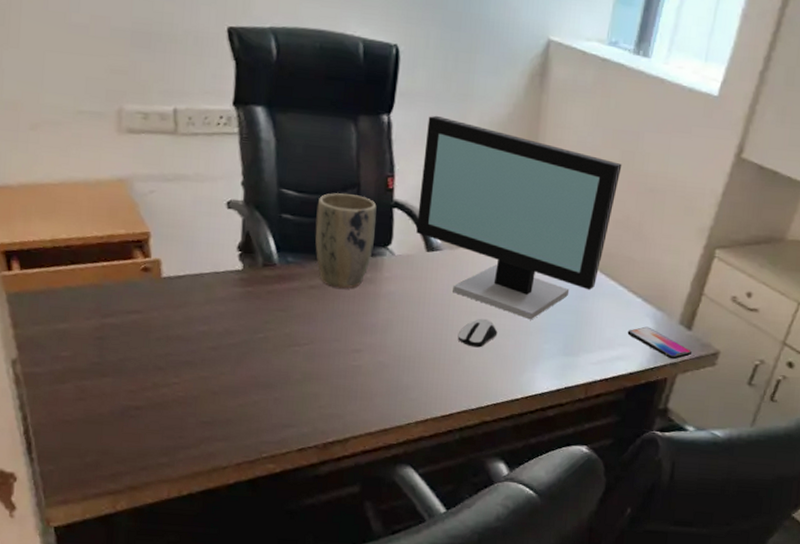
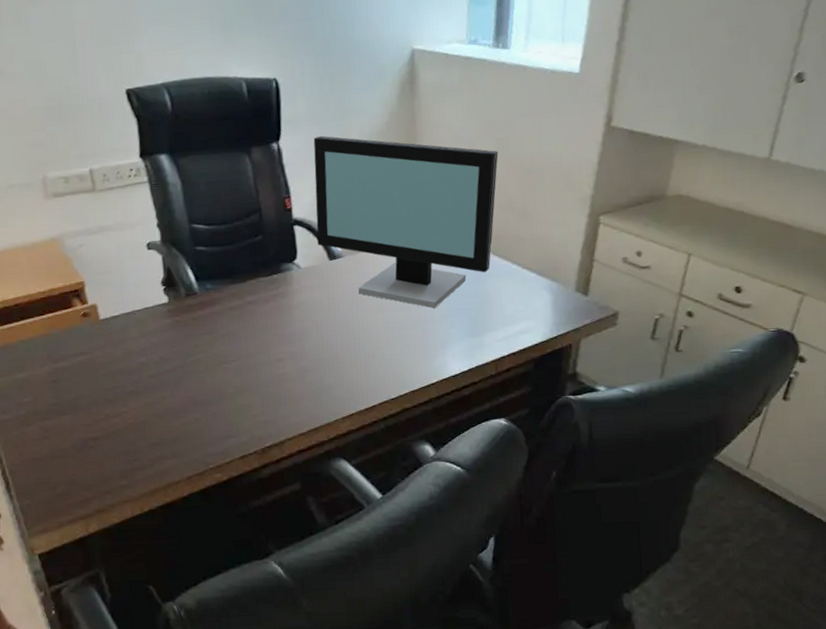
plant pot: present [315,193,377,289] -> none [226,219,281,306]
computer mouse: present [457,318,498,348] -> none [369,313,406,342]
smartphone: present [627,326,693,360] -> none [527,298,592,326]

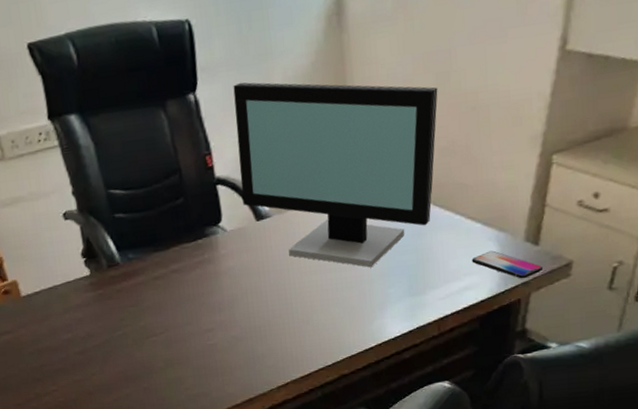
smartphone: none [527,298,592,326] -> present [471,250,544,279]

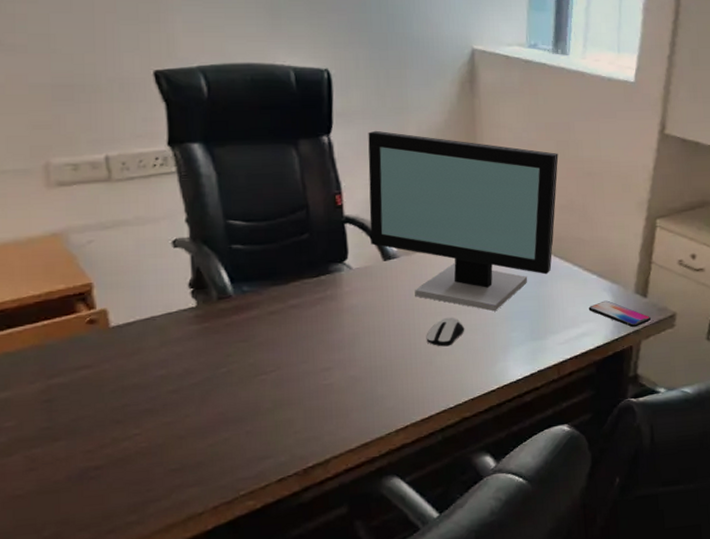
computer mouse: none [302,275,341,306] -> present [426,317,465,347]

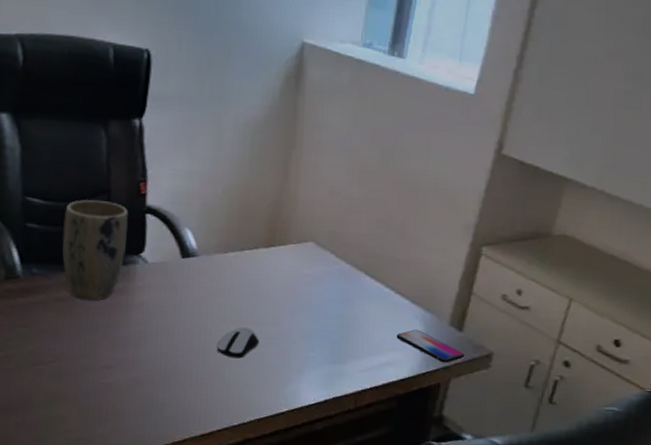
plant pot: none [267,216,330,310] -> present [62,200,129,300]
computer monitor: present [368,130,559,312] -> none [171,118,382,327]

